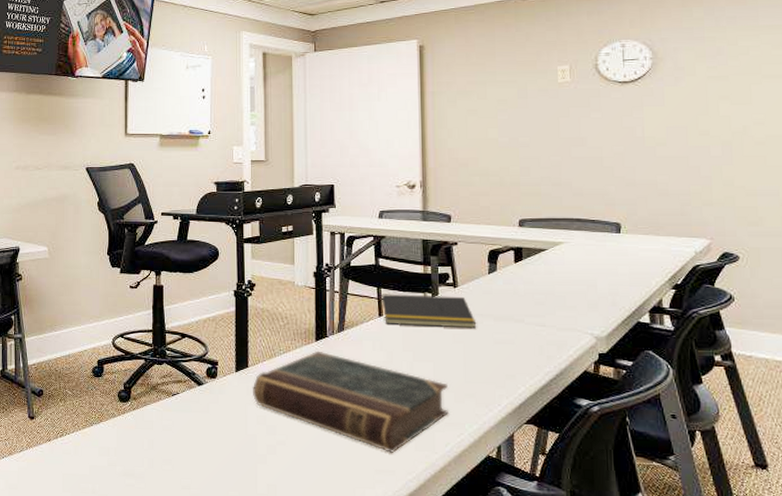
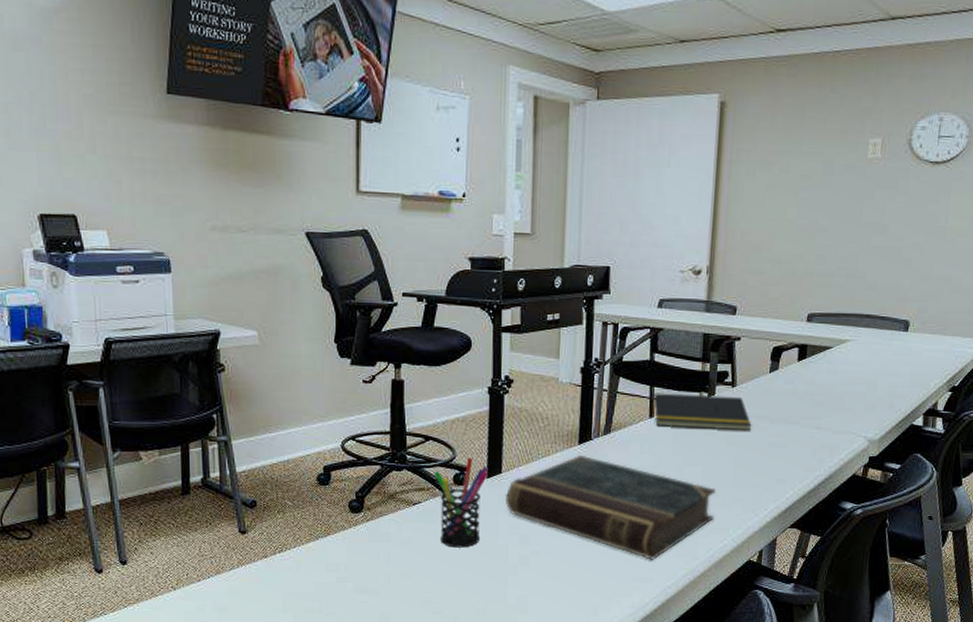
pen holder: none [189,353,237,436] -> present [433,457,489,548]

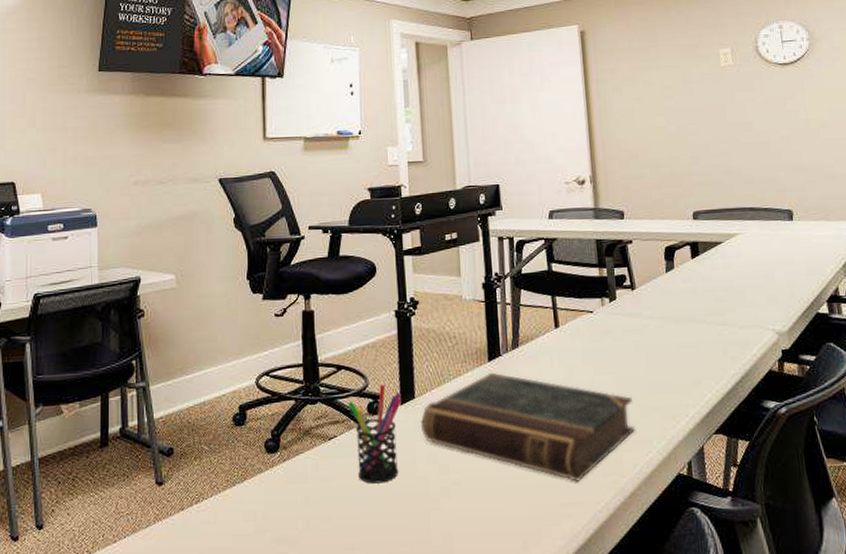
notepad: present [652,393,752,431] -> none [556,299,658,337]

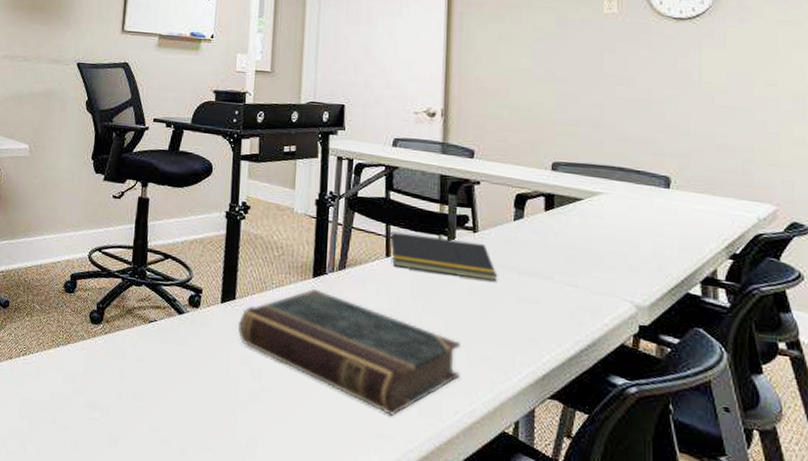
pen holder: present [347,384,402,484] -> none [170,279,224,374]
notepad: none [556,299,658,337] -> present [388,231,498,282]

